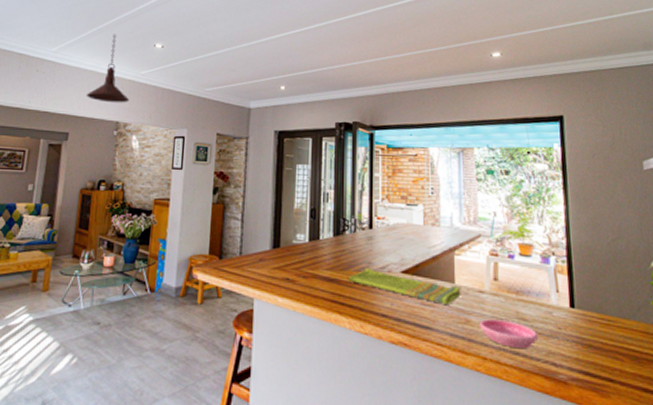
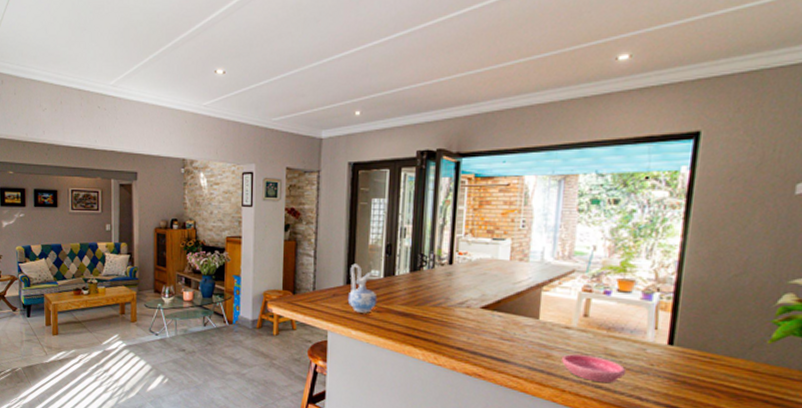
pendant light: present [86,34,130,103] -> none [150,61,194,139]
ceramic pitcher: none [274,227,303,279] -> present [347,263,378,313]
dish towel: present [348,268,461,304] -> none [424,304,545,340]

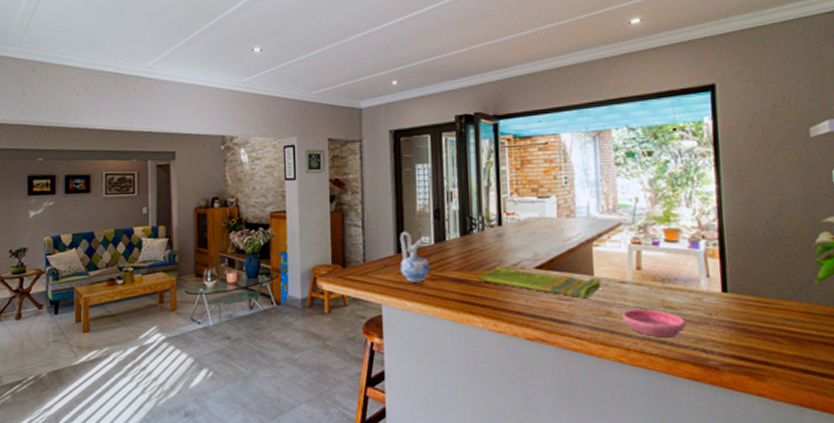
dish towel: none [424,304,545,340] -> present [479,266,601,297]

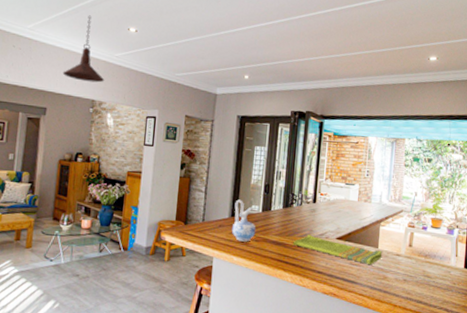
pendant light: none [187,41,233,116] -> present [62,15,105,83]
saucer: present [622,309,687,338] -> none [394,276,438,299]

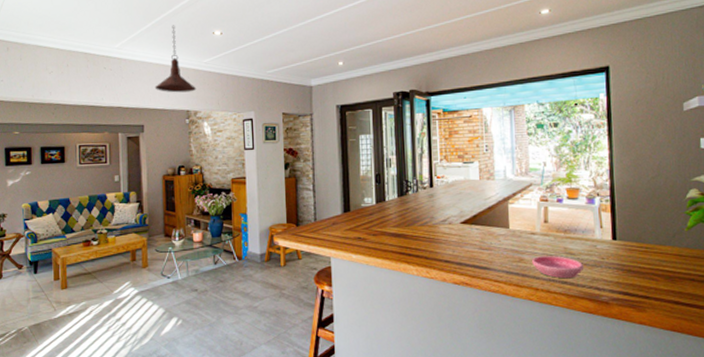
ceramic pitcher: present [231,199,256,242] -> none [346,193,372,238]
dish towel: present [293,235,383,264] -> none [413,222,515,247]
saucer: none [394,276,438,299] -> present [532,256,584,279]

